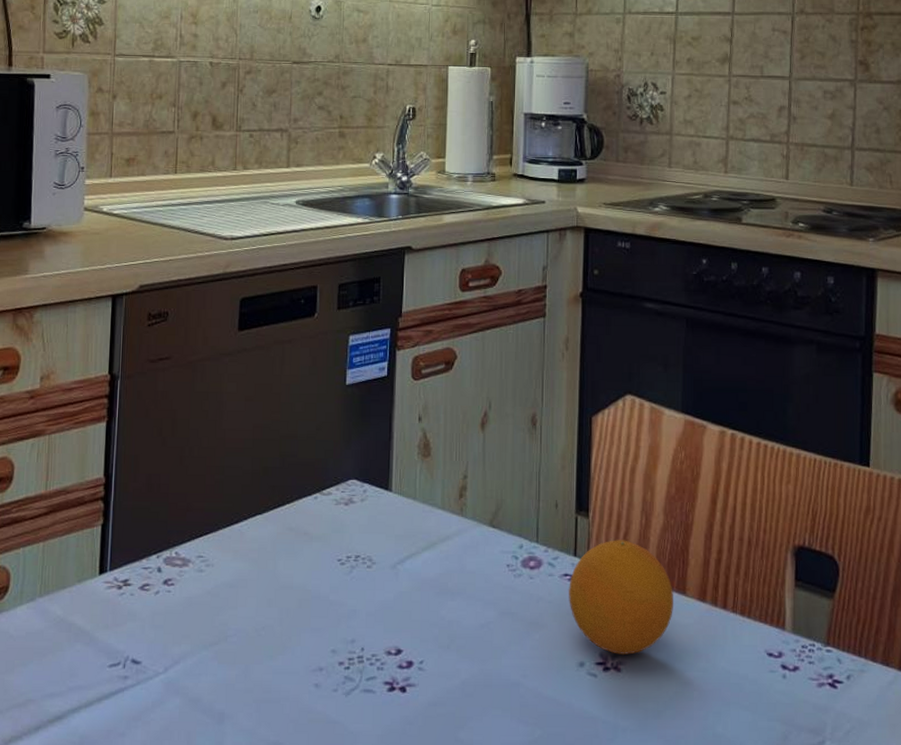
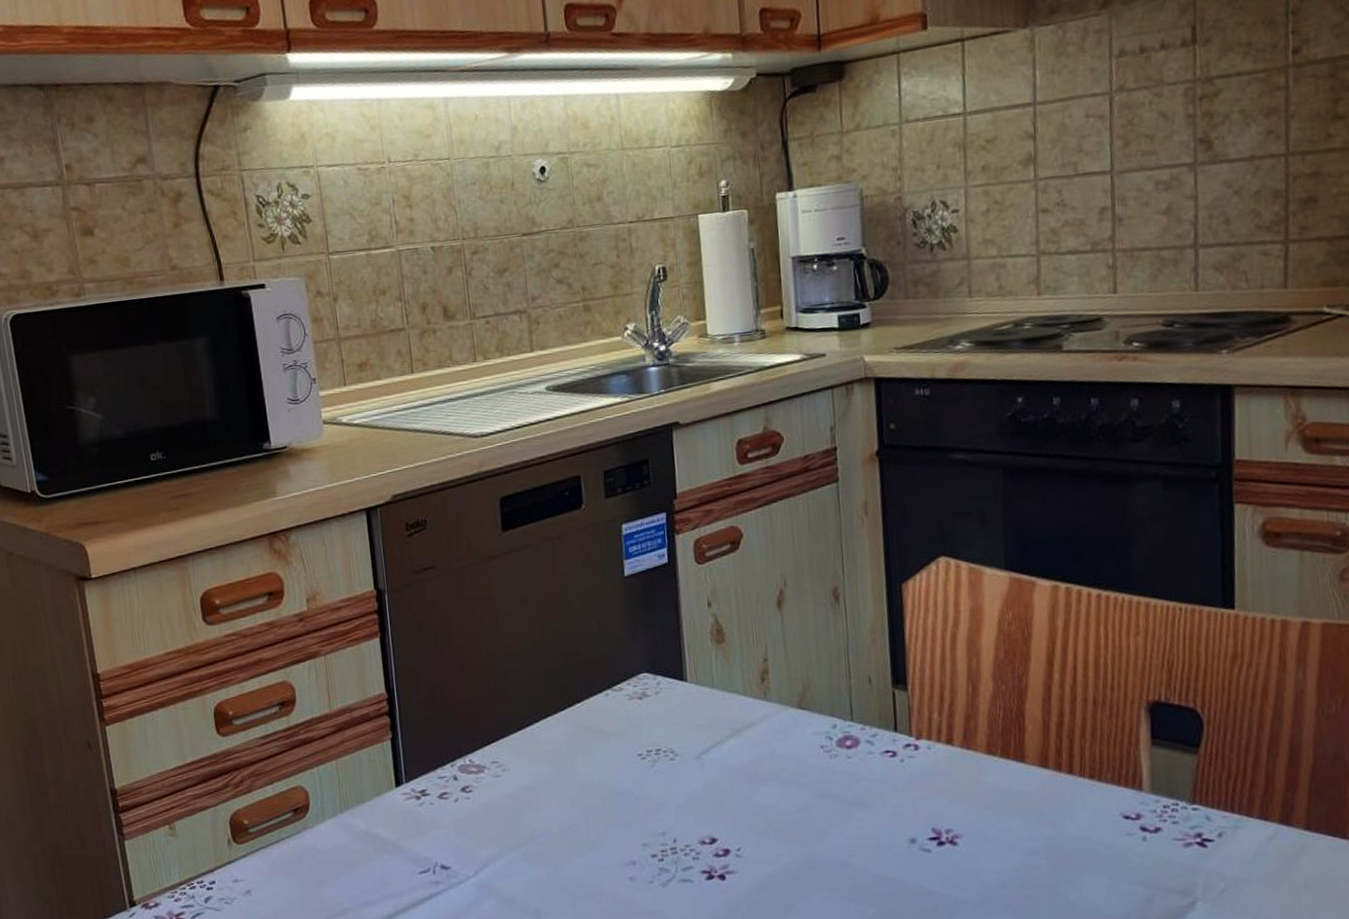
fruit: present [568,540,673,655] -> none [890,710,1012,828]

